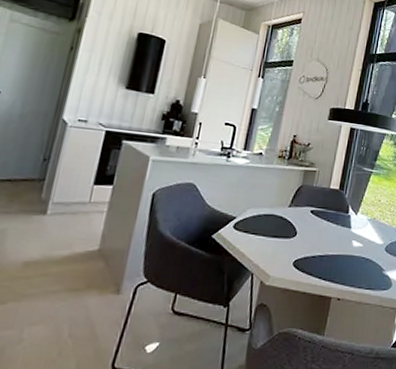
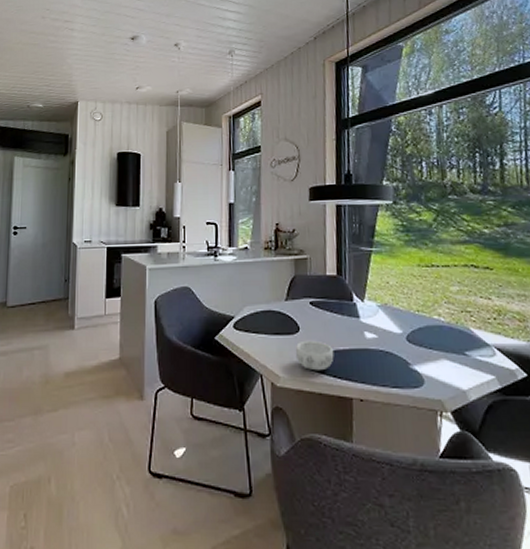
decorative bowl: none [288,244,324,273] -> present [295,340,334,371]

